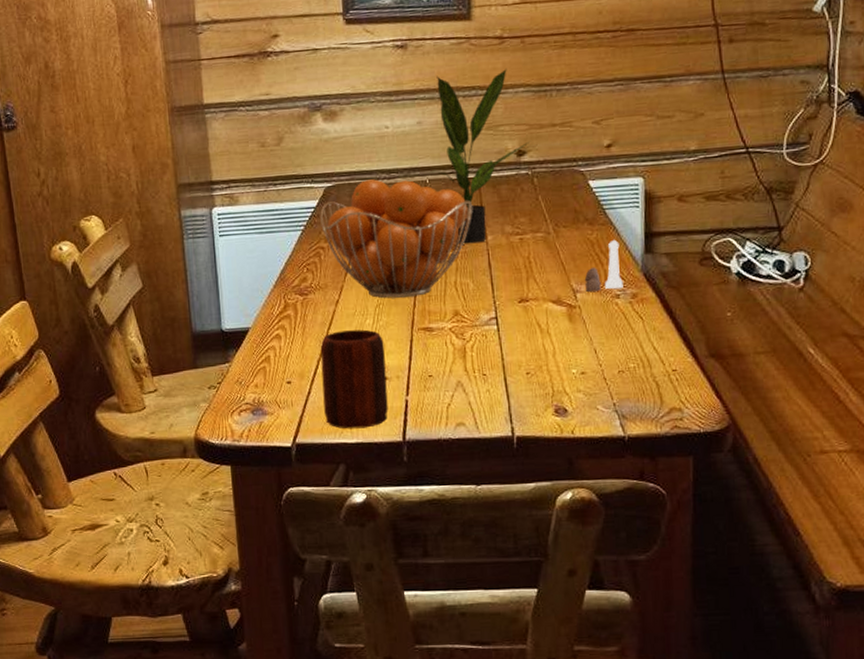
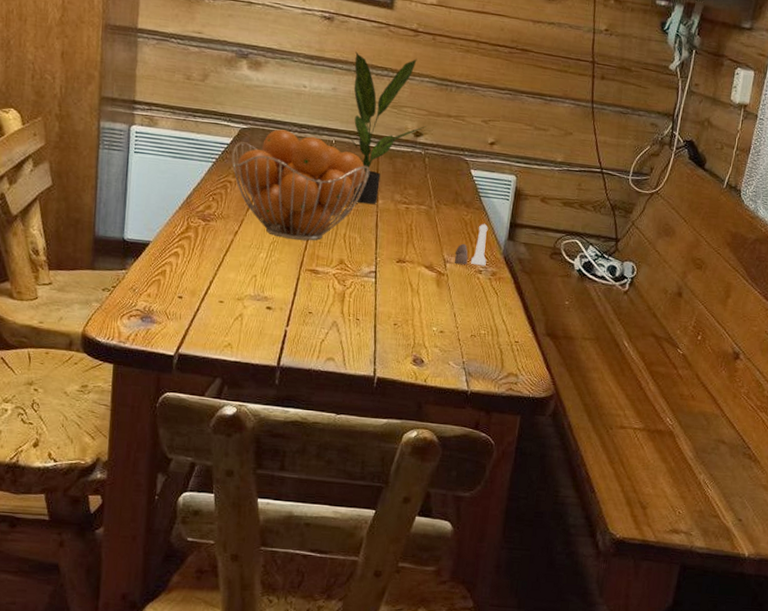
mug: present [320,329,388,429] -> none [209,259,273,350]

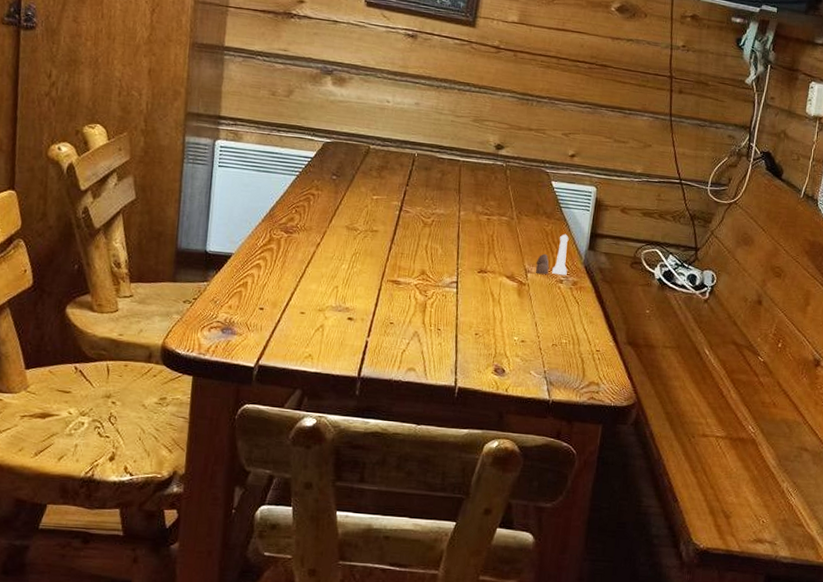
fruit basket: present [231,129,370,241] -> none [315,143,452,252]
potted plant: present [335,51,428,205] -> none [418,67,509,216]

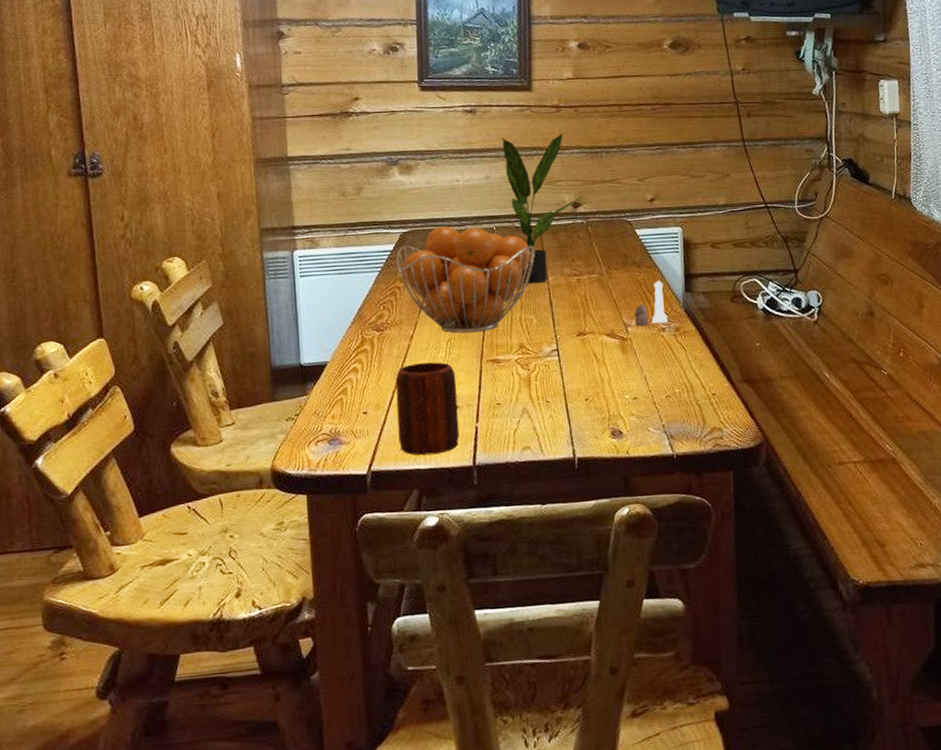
mug: none [290,270,355,361] -> present [395,362,460,456]
fruit basket: none [315,143,452,252] -> present [396,226,536,333]
potted plant: none [418,67,509,216] -> present [495,132,585,284]

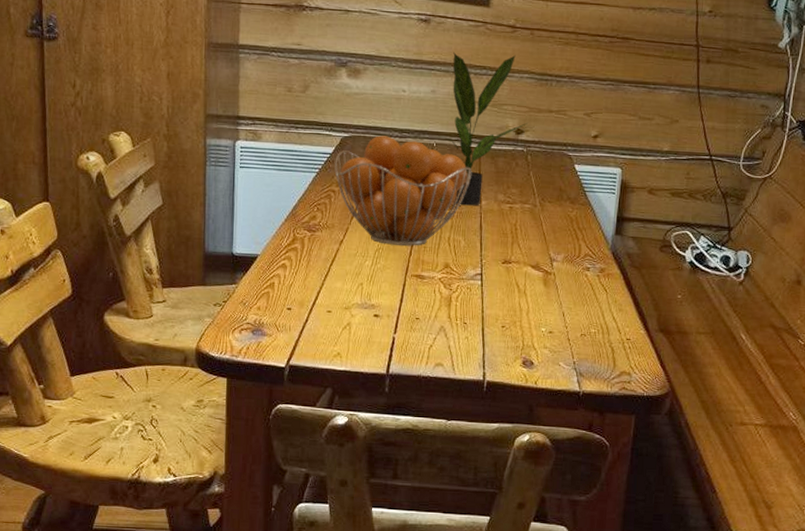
mug: present [395,362,460,456] -> none [318,268,380,358]
salt and pepper shaker set: present [634,280,668,327] -> none [560,219,595,263]

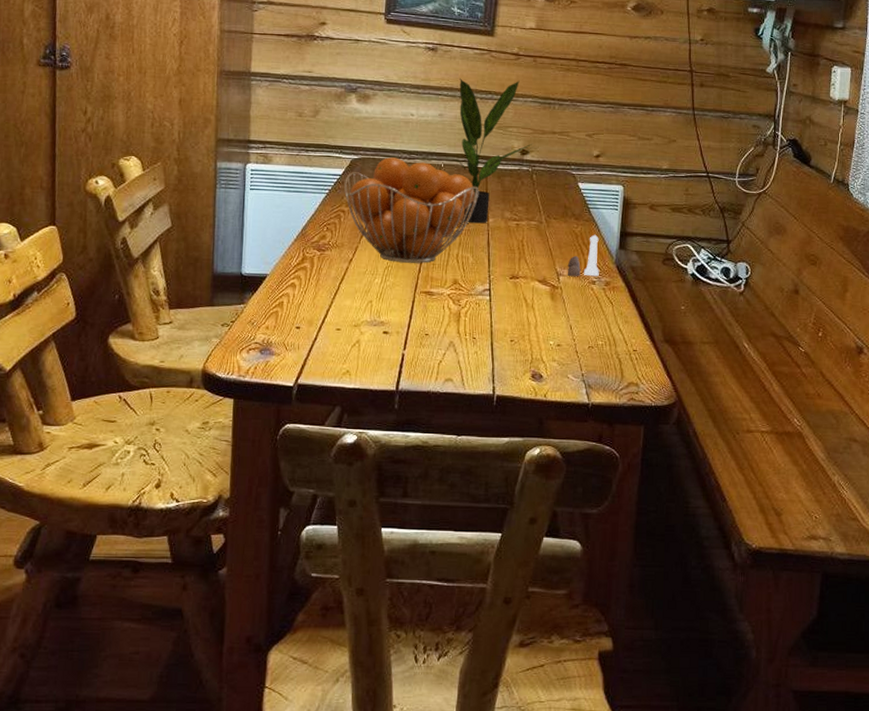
salt and pepper shaker set: none [560,219,595,263] -> present [567,234,599,277]

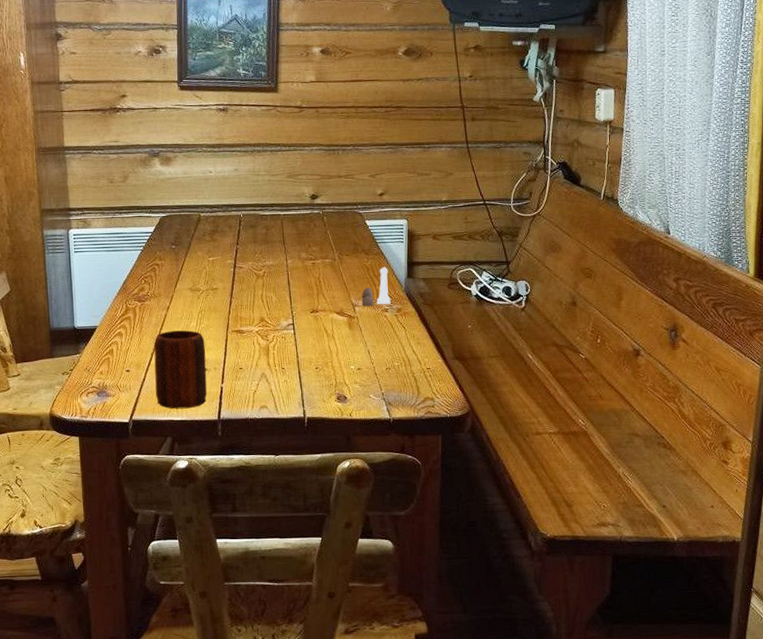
mug: none [327,286,389,376] -> present [154,330,207,409]
fruit basket: present [344,157,479,263] -> none [156,212,277,306]
potted plant: present [443,78,533,224] -> none [242,131,322,266]

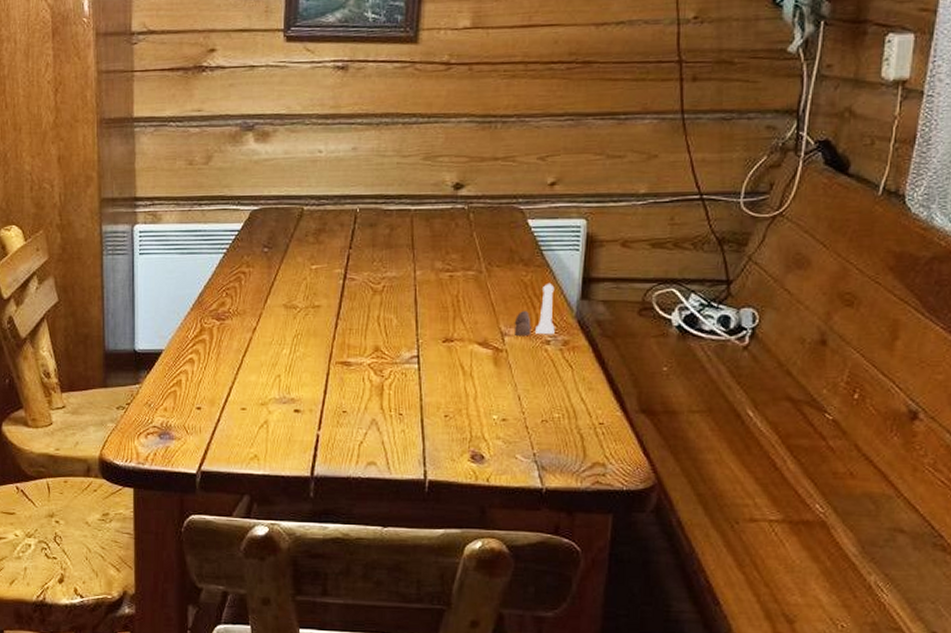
mug: present [154,330,207,409] -> none [233,359,299,460]

